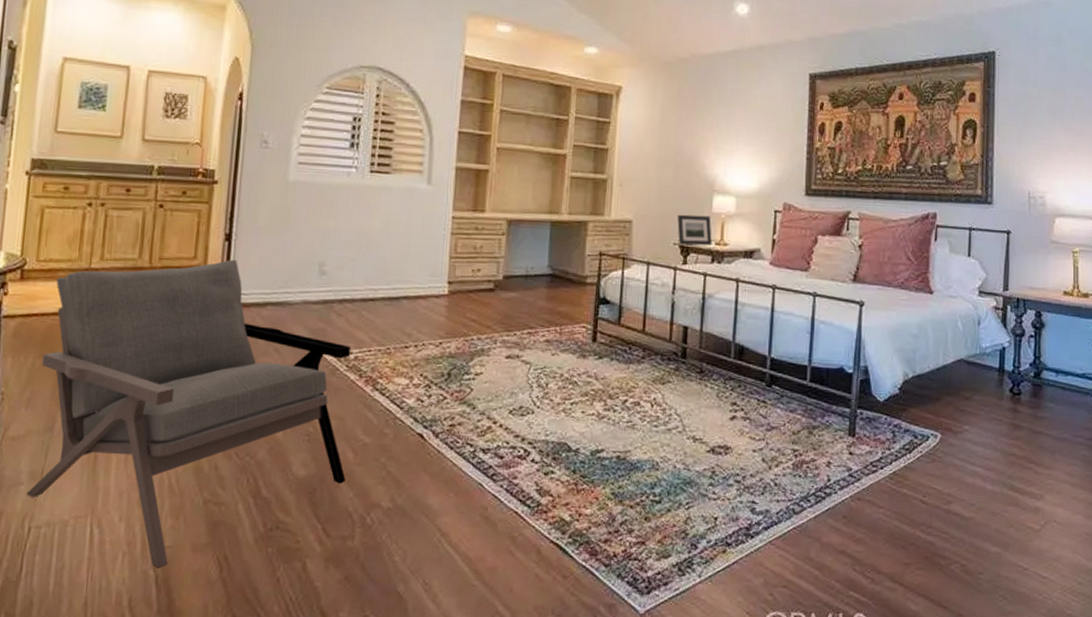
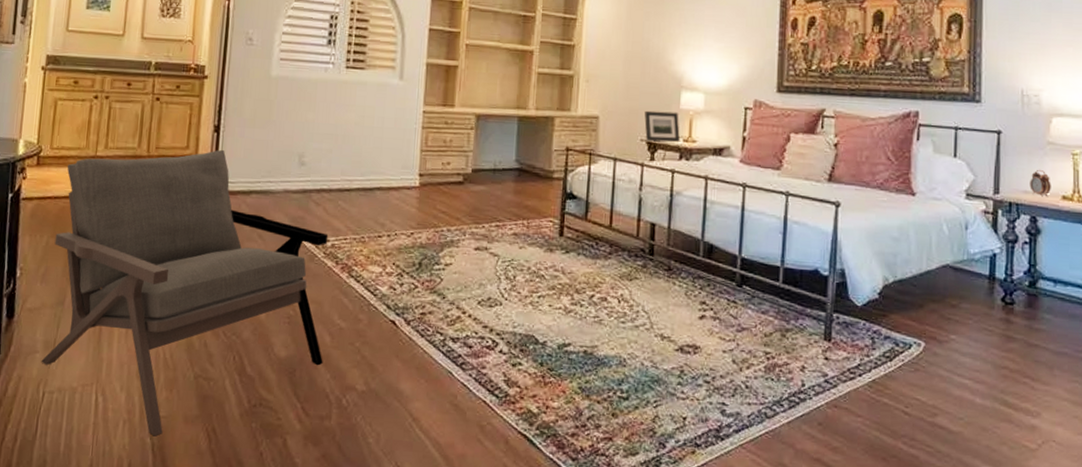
alarm clock: none [1035,266,1054,293] -> present [1030,169,1051,197]

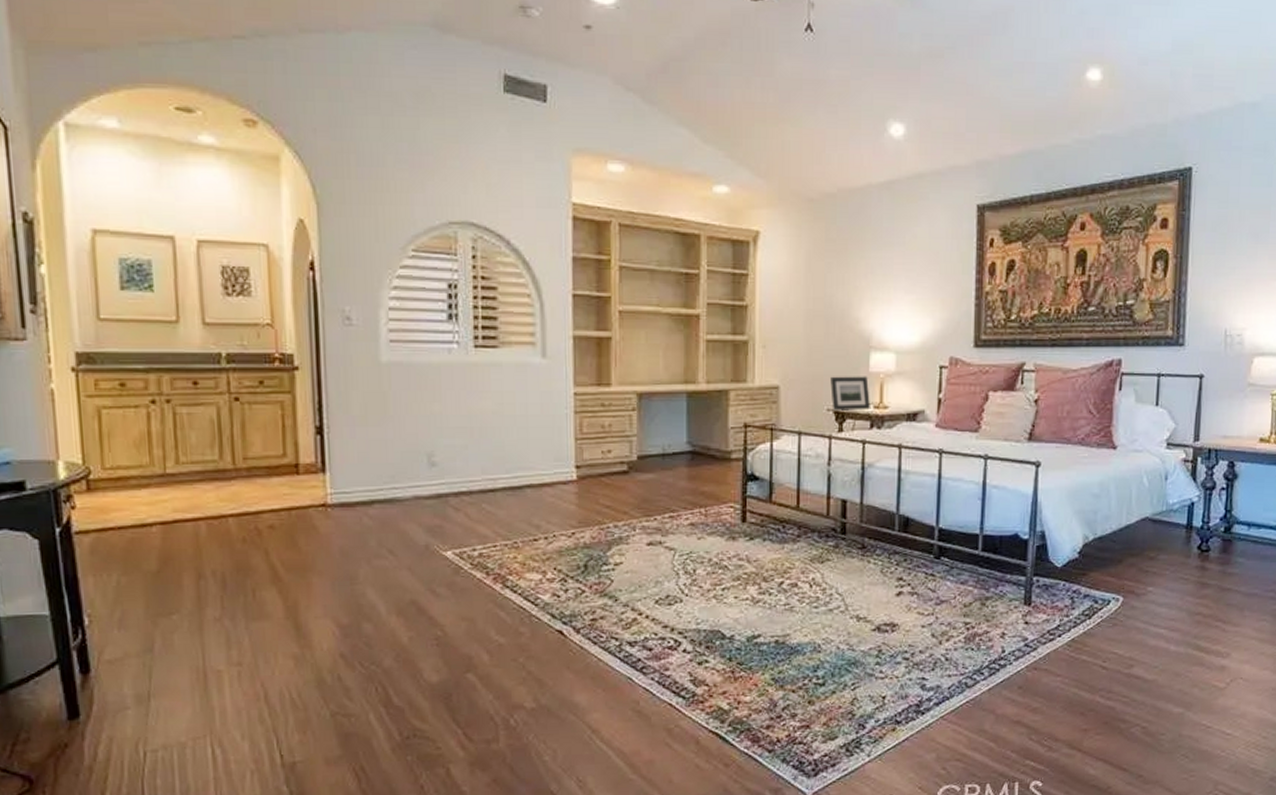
armchair: present [41,149,329,437] -> none [127,454,483,784]
alarm clock: present [1030,169,1051,197] -> none [1229,412,1250,441]

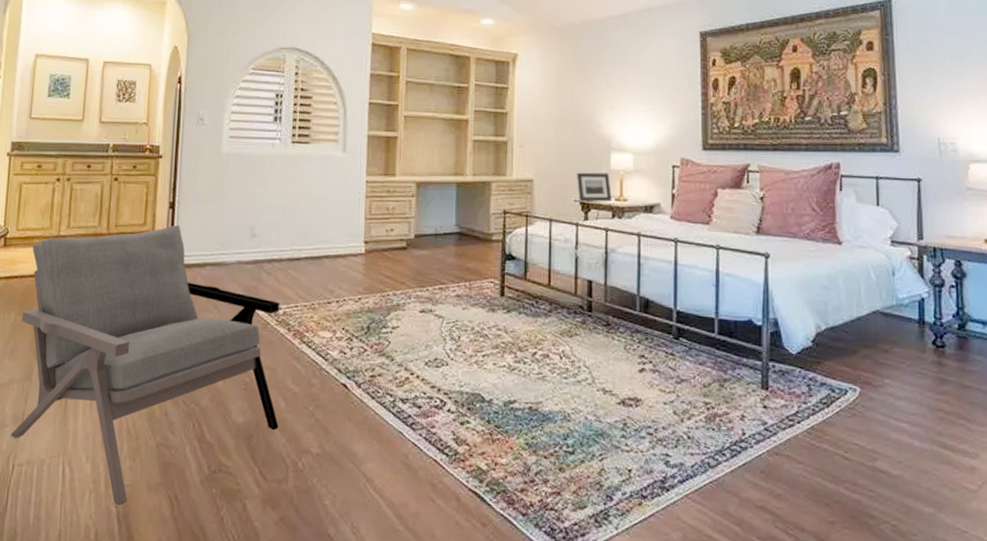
armchair: none [127,454,483,784] -> present [10,224,280,505]

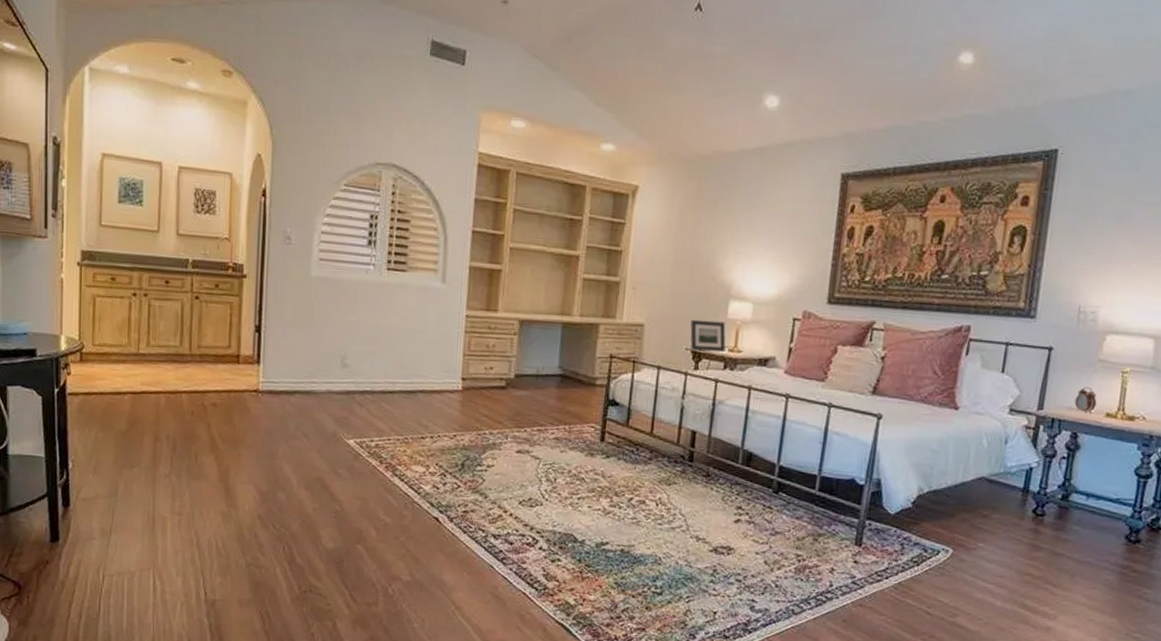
armchair: present [10,224,280,505] -> none [99,349,372,617]
alarm clock: none [952,214,974,241] -> present [1074,386,1097,414]

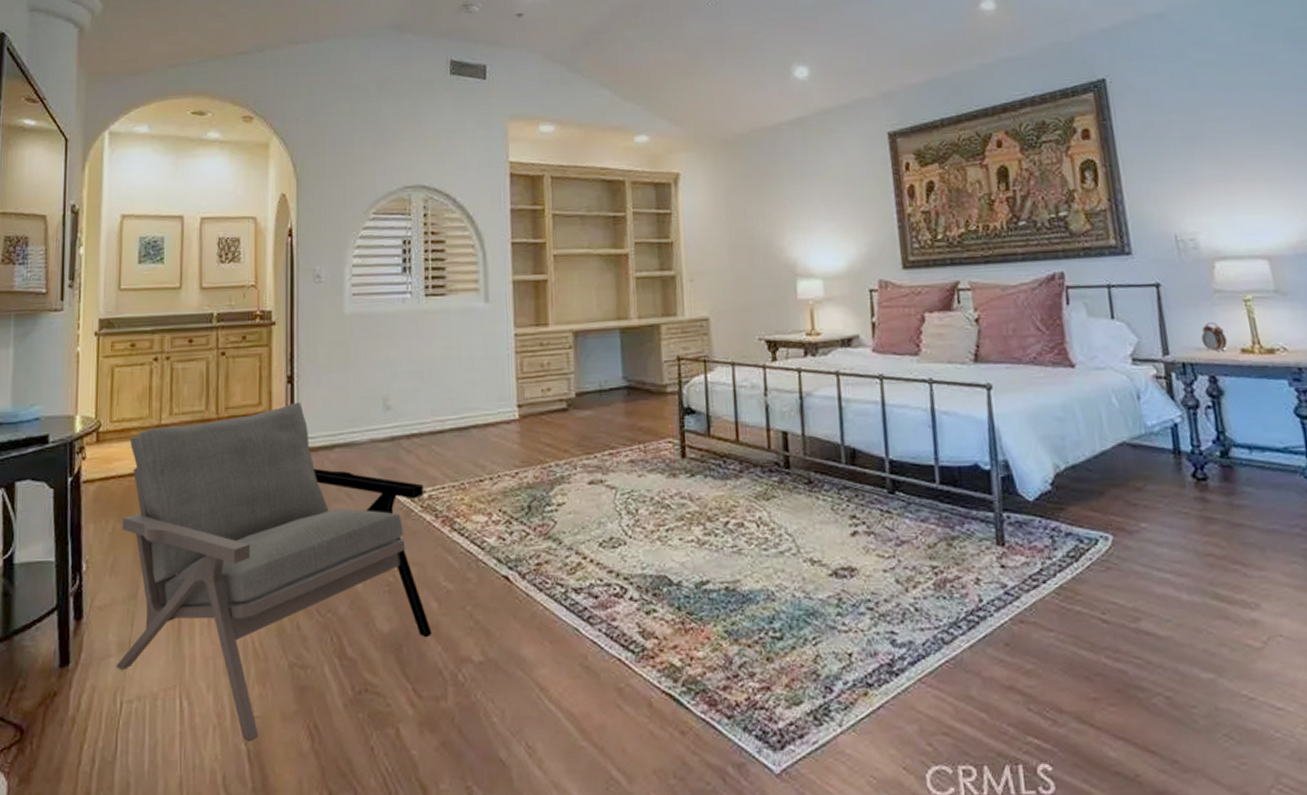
armchair: none [99,349,372,617] -> present [116,401,432,741]
picture frame: present [690,319,726,353] -> none [759,303,802,340]

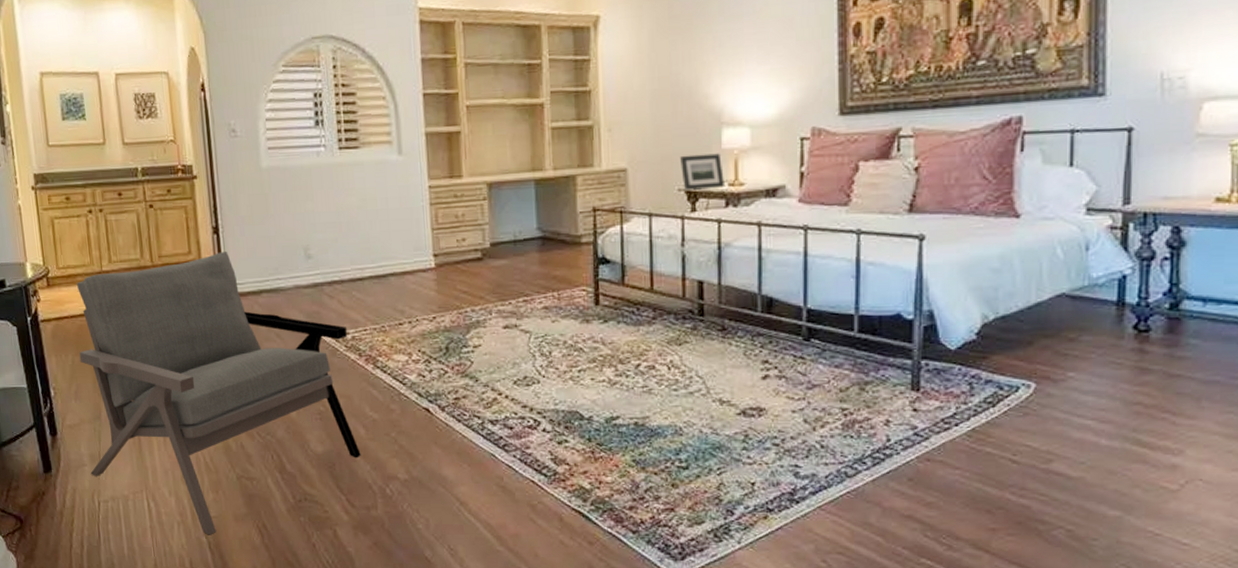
picture frame: none [759,303,802,340] -> present [680,153,724,190]
alarm clock: present [1201,321,1228,353] -> none [1171,168,1201,202]

